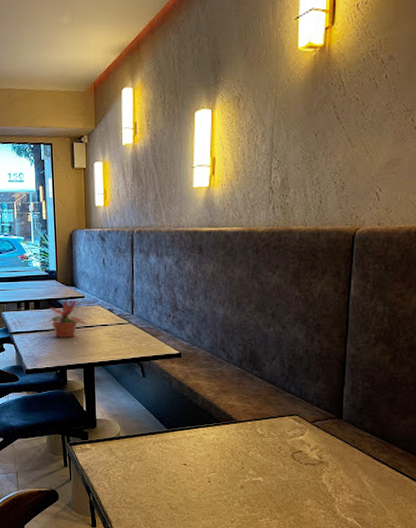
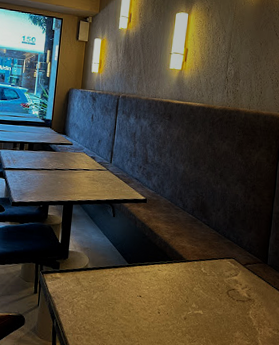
potted plant: present [44,298,88,338] -> none [35,144,72,178]

